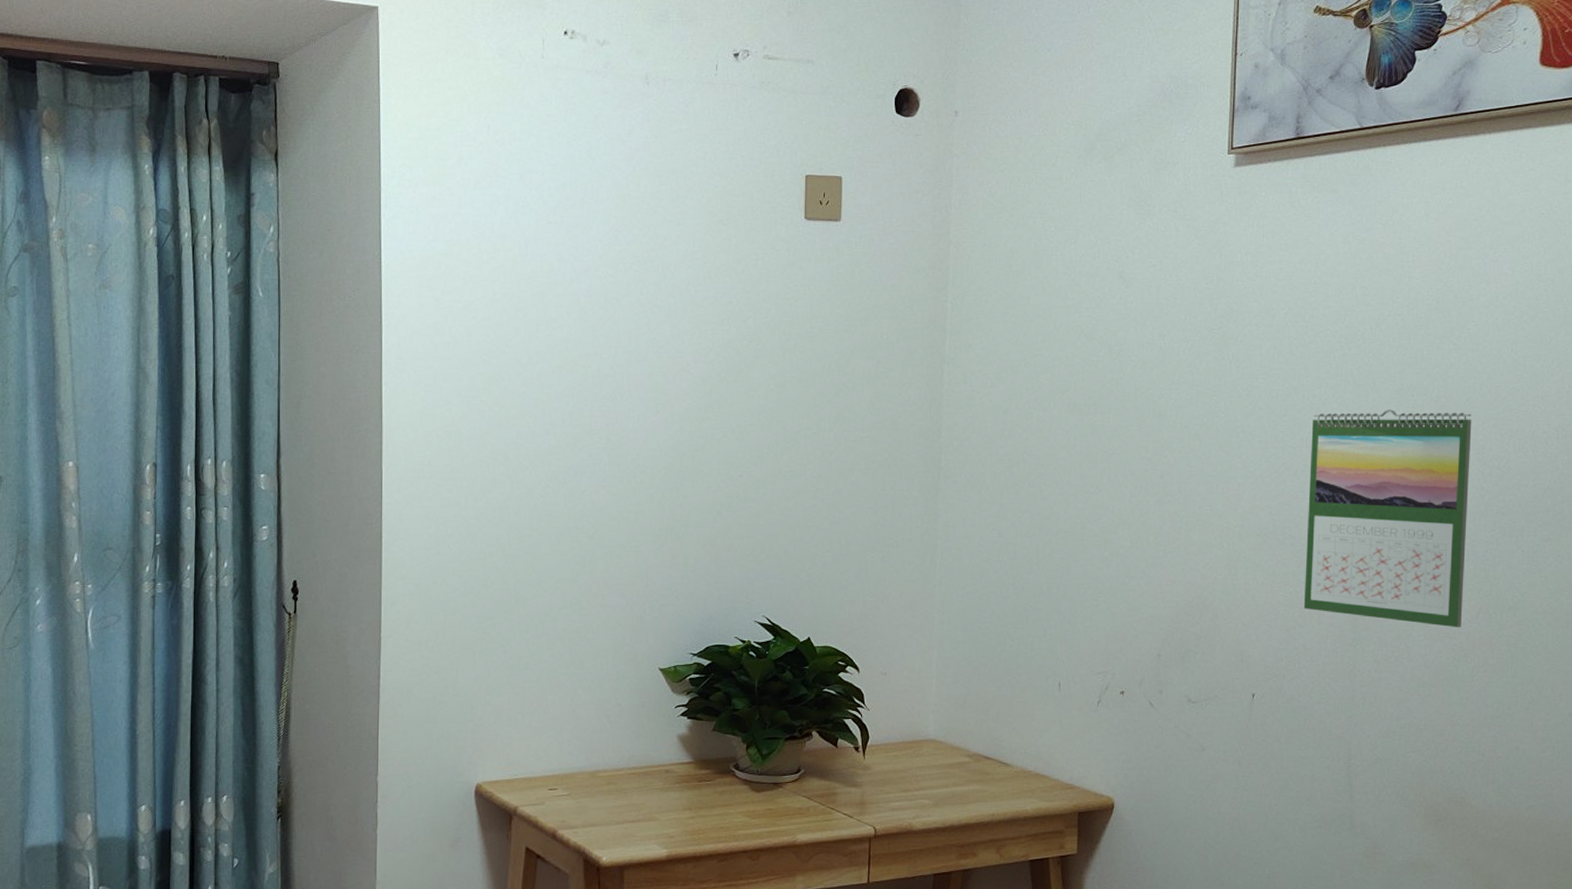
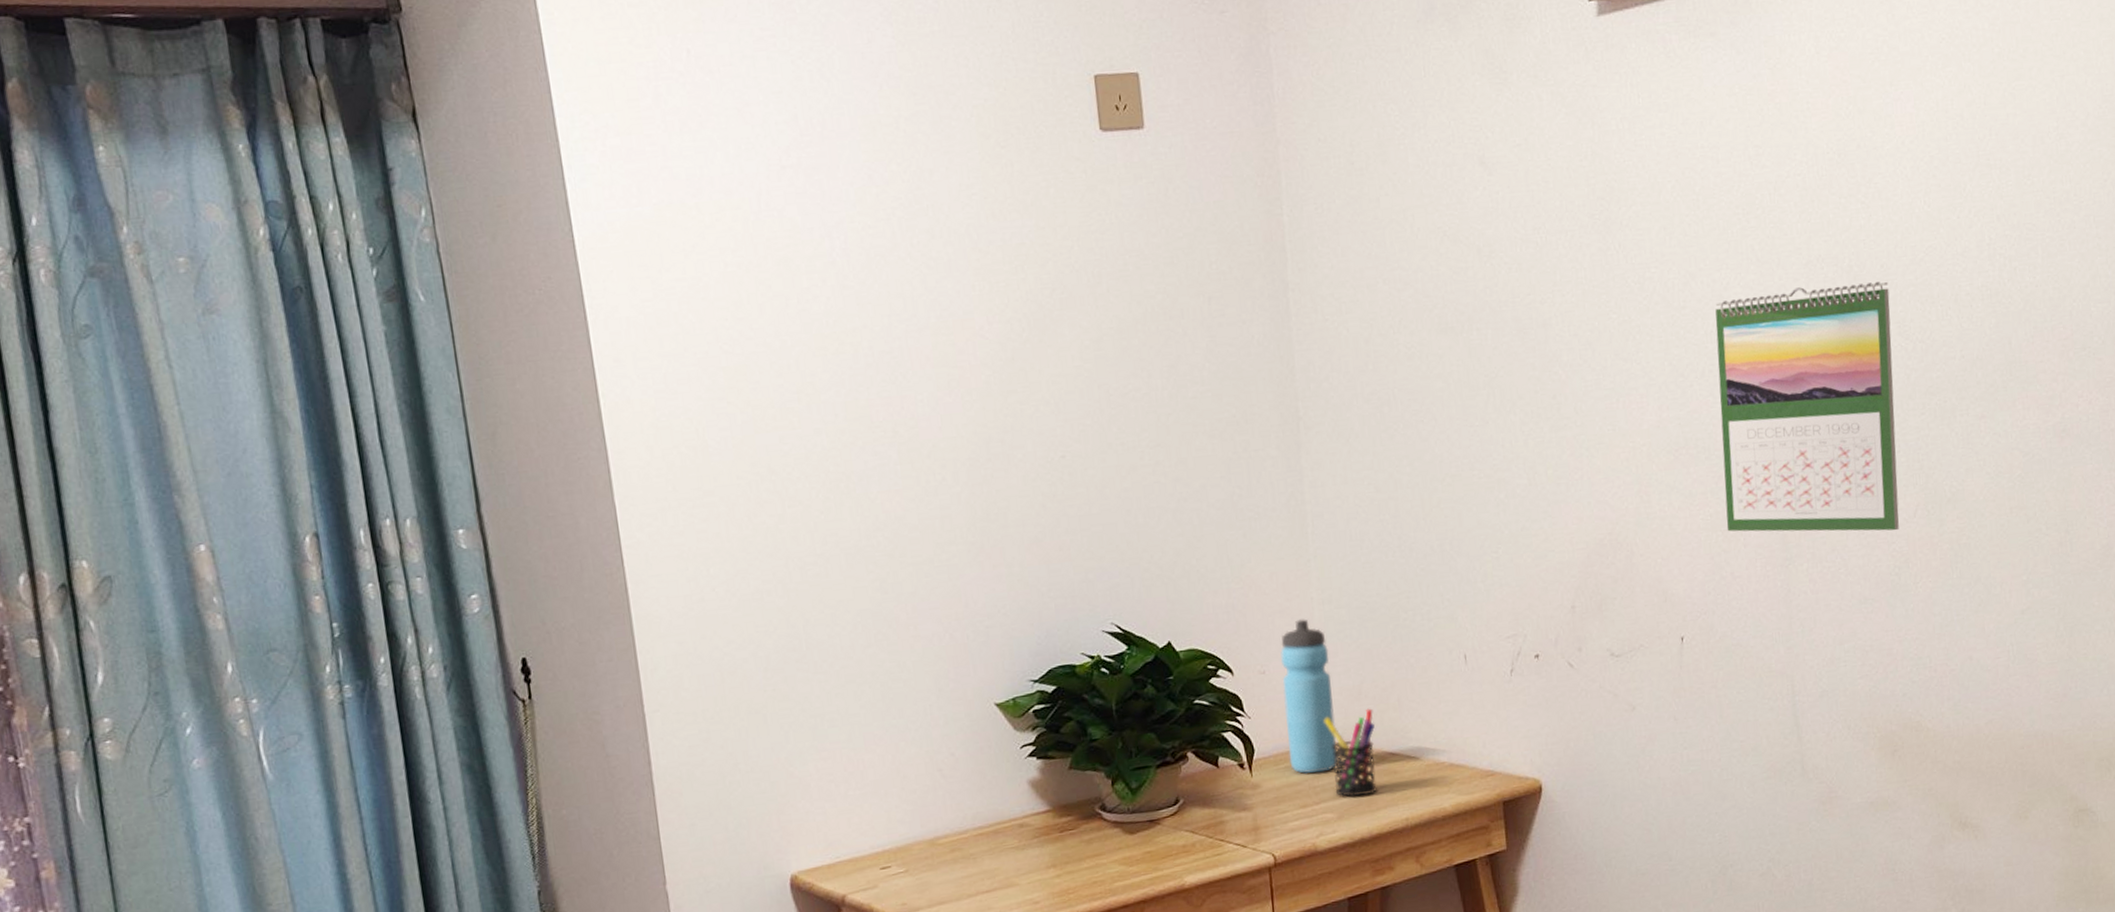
water bottle: none [898,634,942,764] -> present [1280,619,1337,774]
pen holder: none [931,716,974,790] -> present [1323,708,1378,798]

